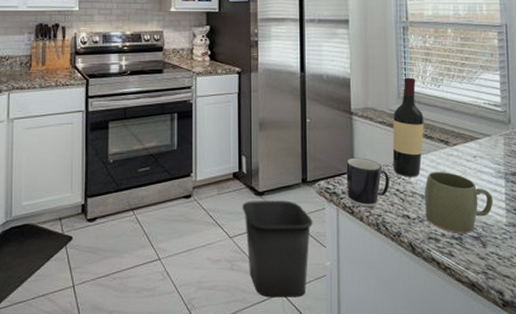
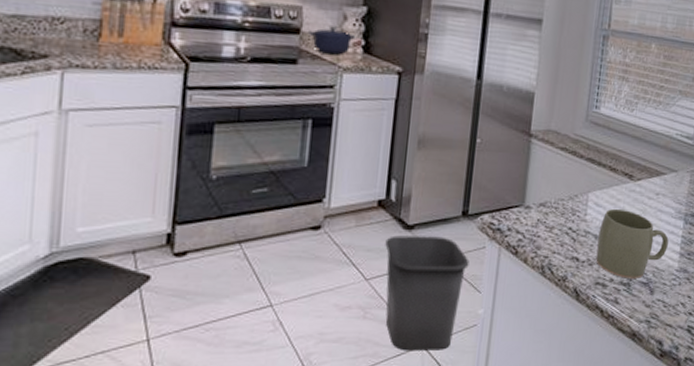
cooking pot: none [169,43,202,64] -> present [308,26,354,55]
mug: present [346,157,389,207] -> none [512,188,563,248]
wine bottle: present [392,77,424,177] -> none [568,97,611,214]

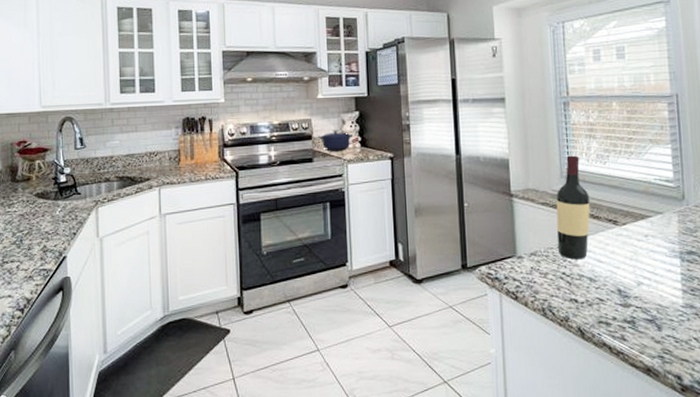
waste bin: present [385,235,469,351] -> none [400,287,475,387]
wine bottle: none [568,97,611,214] -> present [556,155,590,260]
mug: present [596,208,669,279] -> none [593,252,668,316]

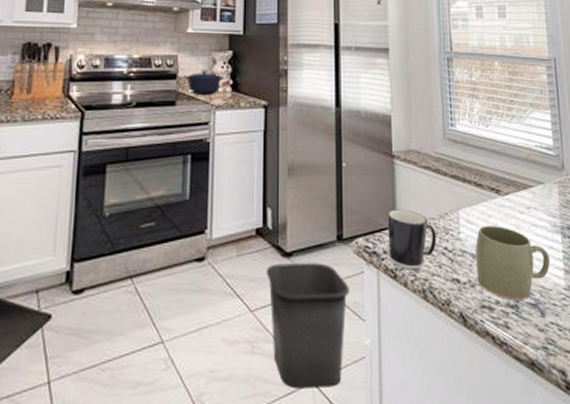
waste bin: none [400,287,475,387] -> present [266,263,350,389]
mug: none [508,241,555,292] -> present [387,209,436,270]
wine bottle: present [556,155,590,260] -> none [438,115,473,233]
mug: none [593,252,668,316] -> present [475,225,550,300]

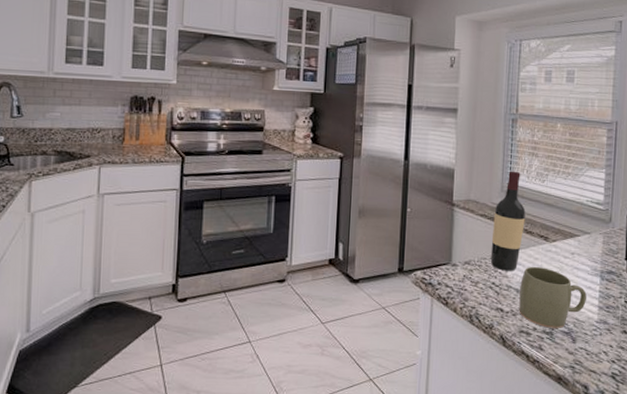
cooking pot: present [184,70,223,95] -> none [270,124,304,146]
waste bin: present [266,263,350,389] -> none [336,288,407,384]
mug: present [387,209,436,270] -> none [442,249,486,299]
wine bottle: none [438,115,473,233] -> present [490,171,526,271]

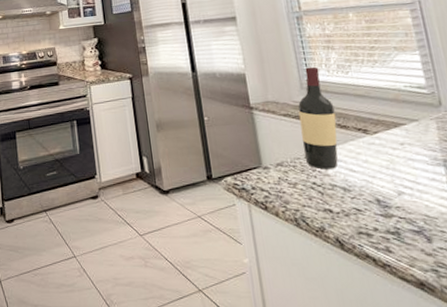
mug: present [519,266,587,328] -> none [345,161,434,227]

